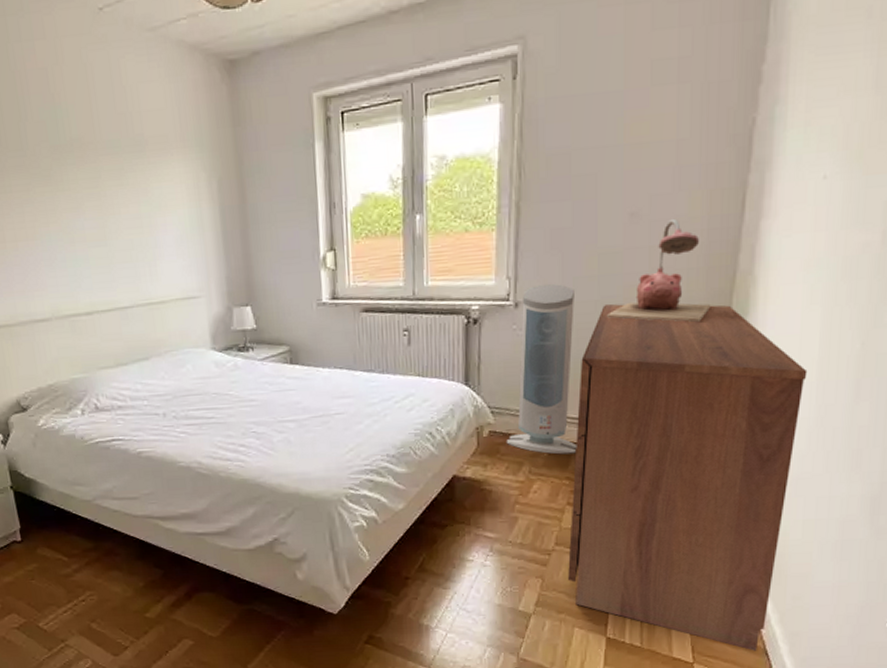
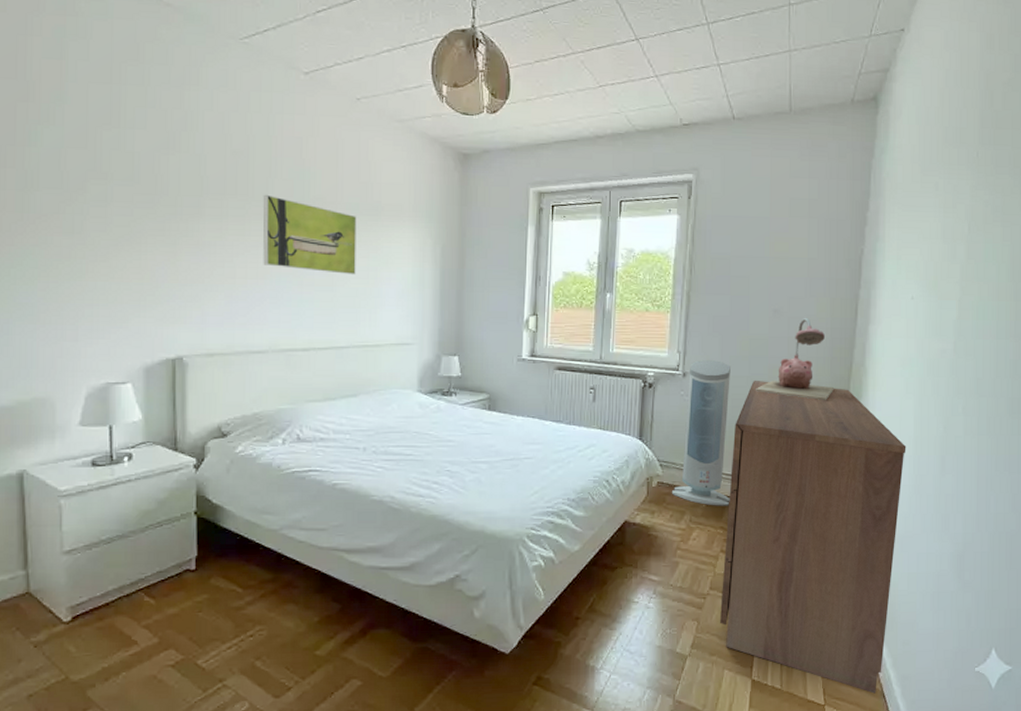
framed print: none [17,141,128,225] -> present [263,194,357,275]

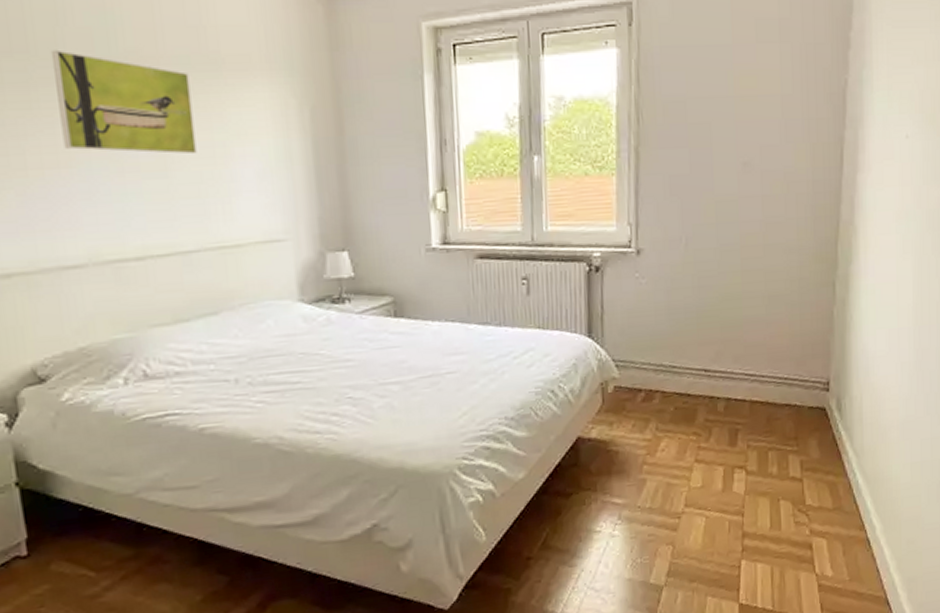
air purifier: present [671,360,730,506] -> none [631,231,703,409]
dresser: present [719,380,906,694] -> none [698,251,905,602]
table lamp: present [756,318,833,401] -> none [726,170,818,271]

